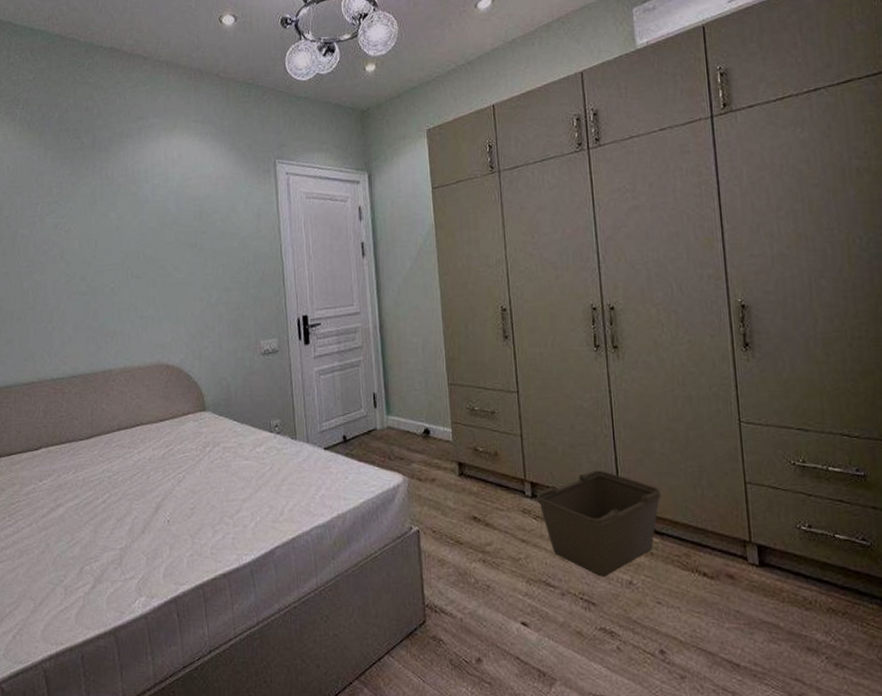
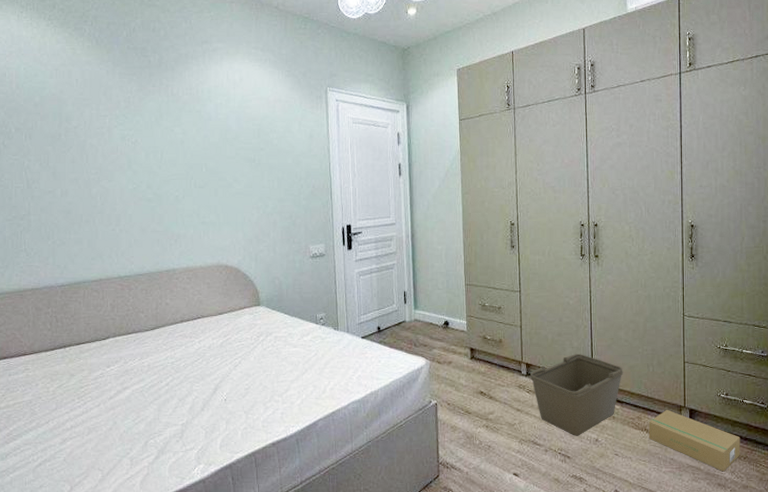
box: none [701,544,837,632] -> present [649,409,740,472]

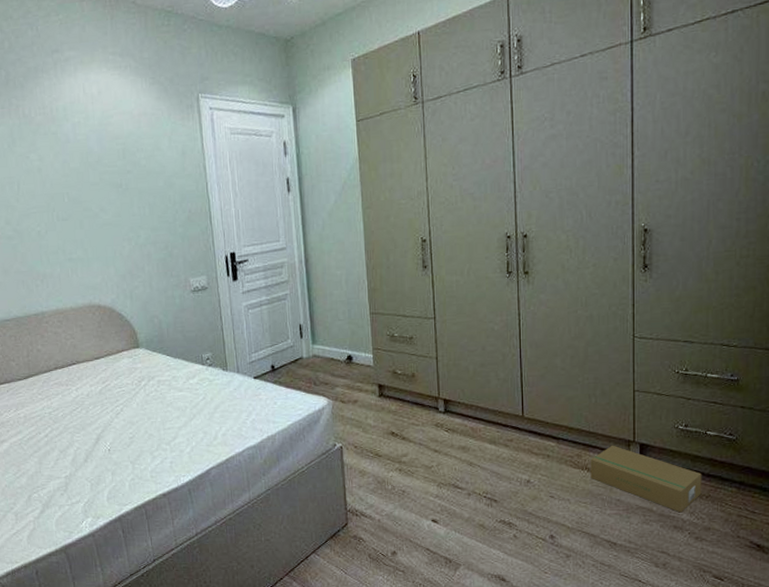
bicycle basket: present [530,354,623,436] -> none [449,386,560,478]

